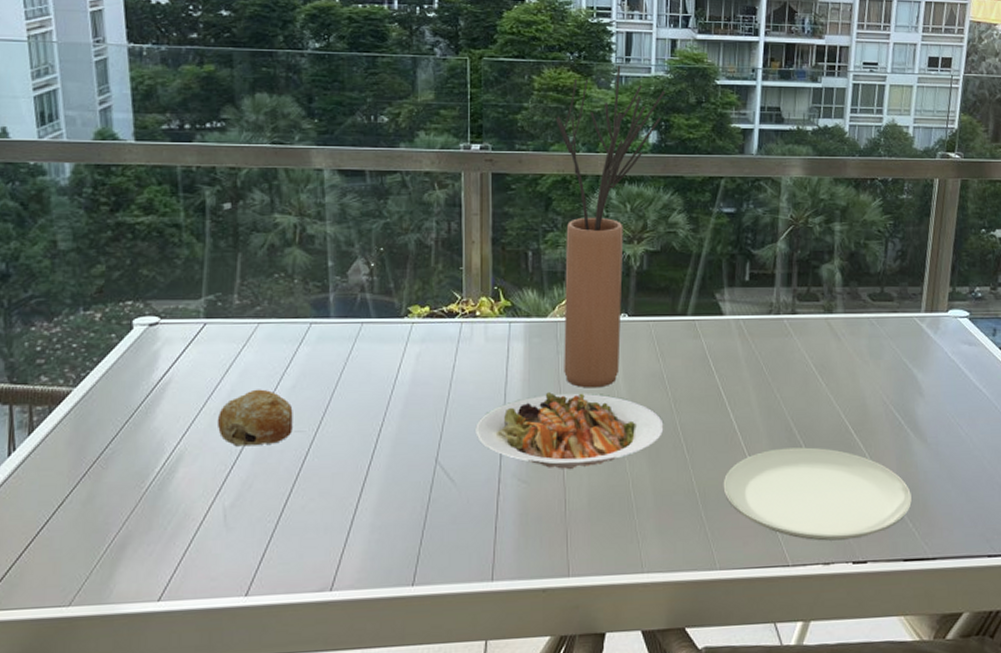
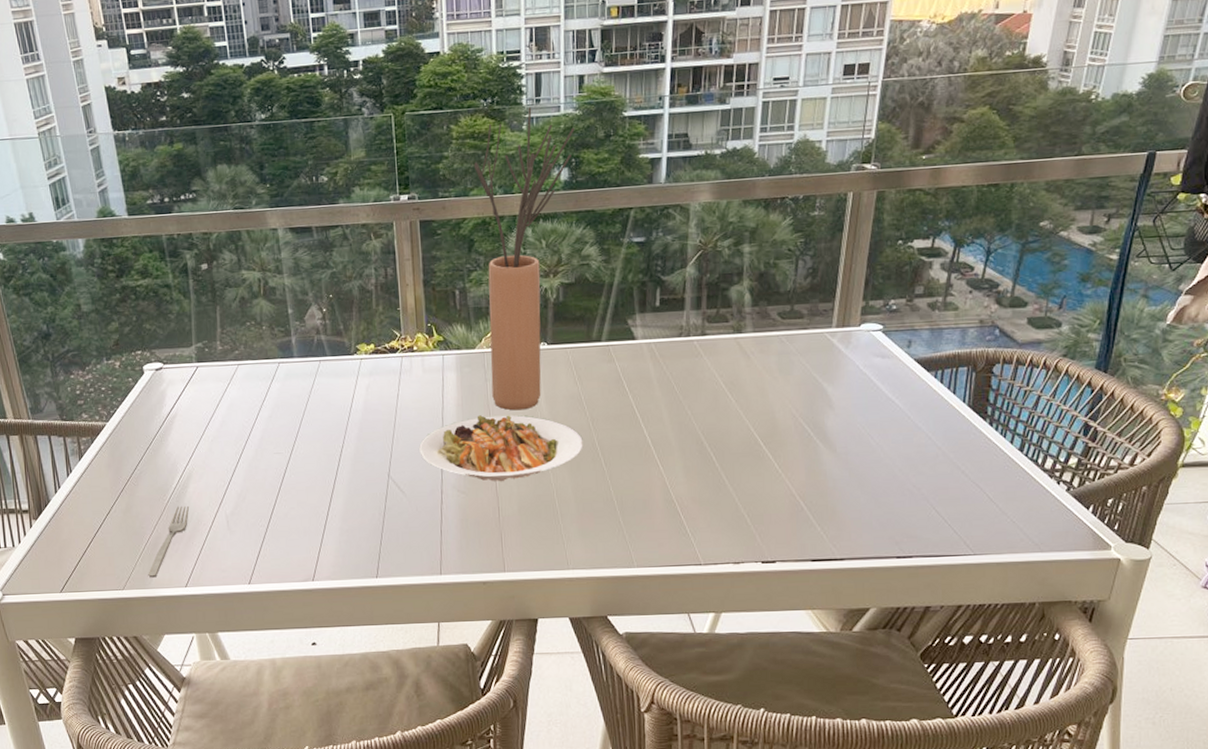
fork: none [107,495,176,590] -> present [148,505,190,578]
bread roll: present [217,389,293,447] -> none [214,419,273,467]
plate: present [723,447,912,541] -> none [638,459,820,543]

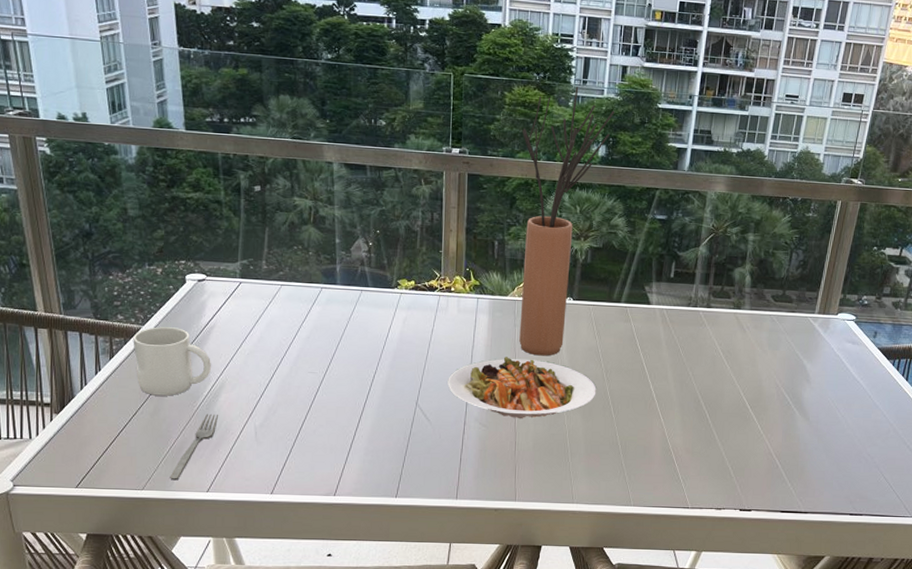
mug: none [99,420,178,493] -> present [133,327,212,396]

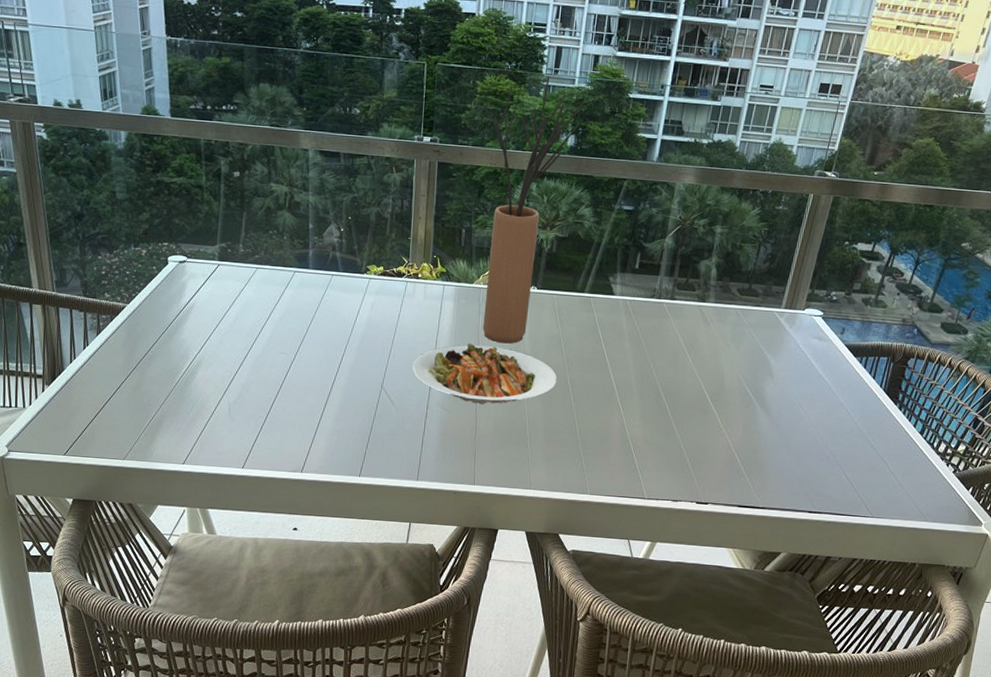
mug: present [133,327,212,396] -> none [118,305,191,372]
fork: present [170,413,219,481] -> none [149,389,196,452]

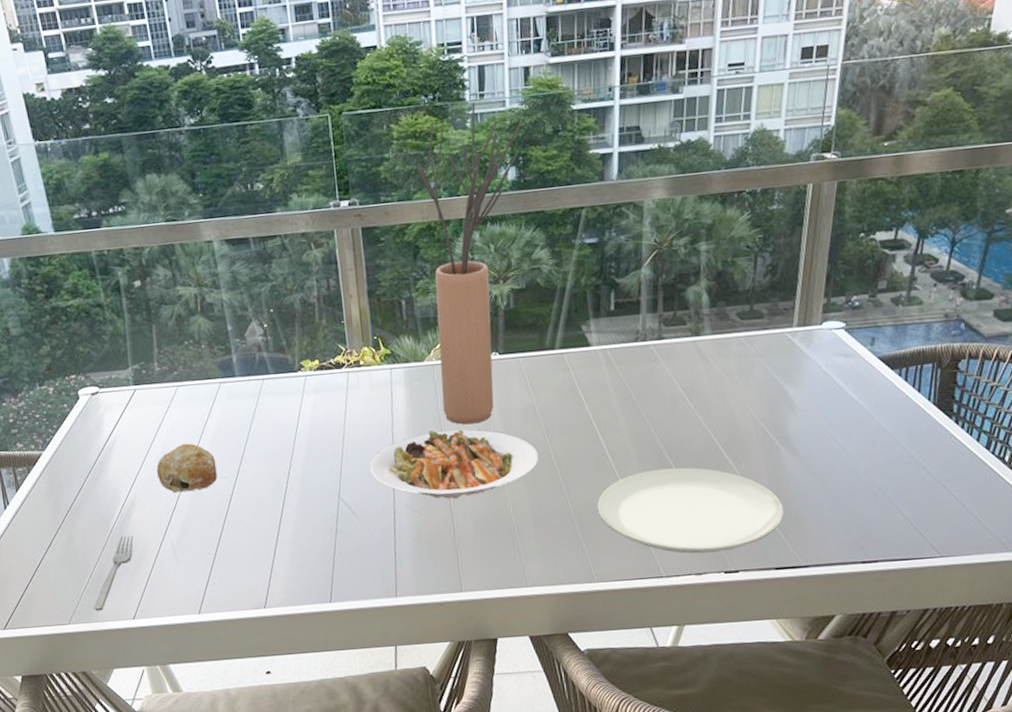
fork: none [149,389,196,452] -> present [94,535,134,611]
bread roll: none [225,318,280,361] -> present [156,443,217,493]
plate: none [599,407,752,485] -> present [597,467,783,554]

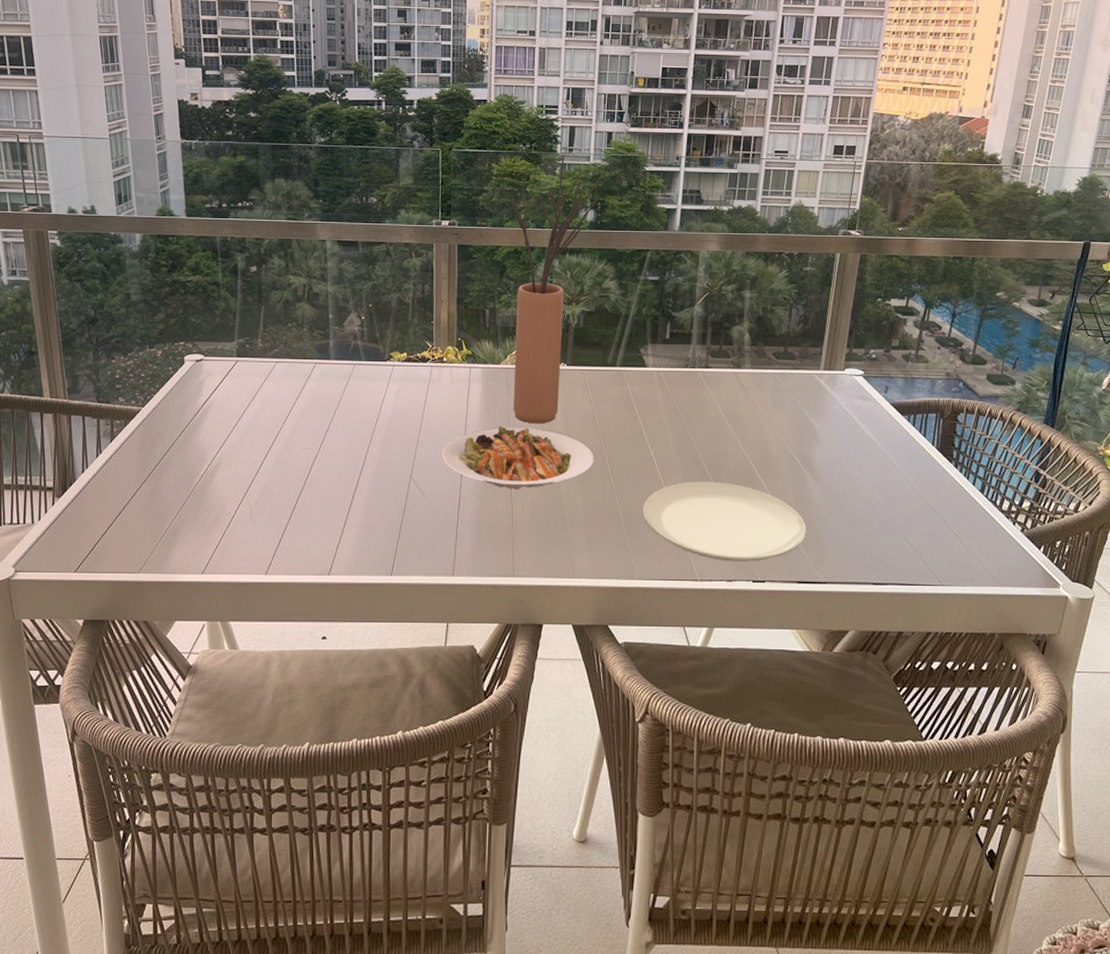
fork: present [94,535,134,611] -> none [166,493,215,563]
bread roll: present [156,443,217,493] -> none [245,414,302,459]

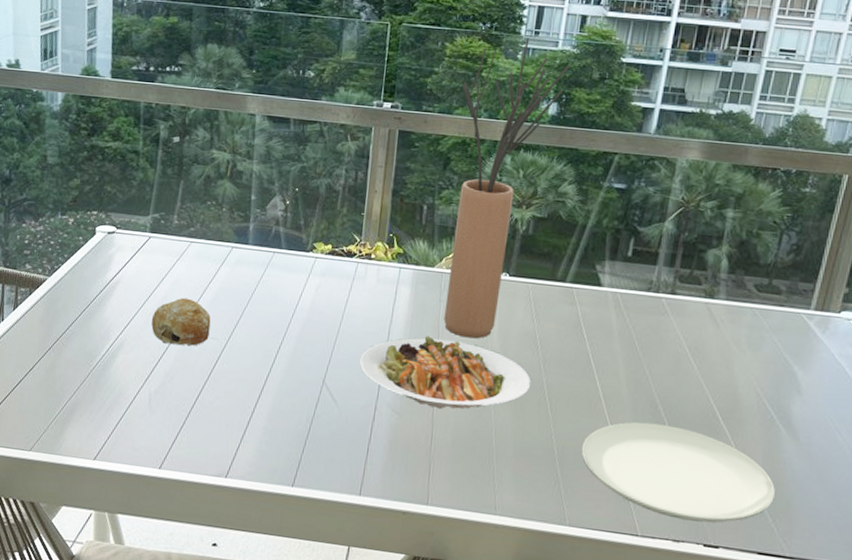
bread roll: none [245,414,302,459] -> present [151,297,211,346]

